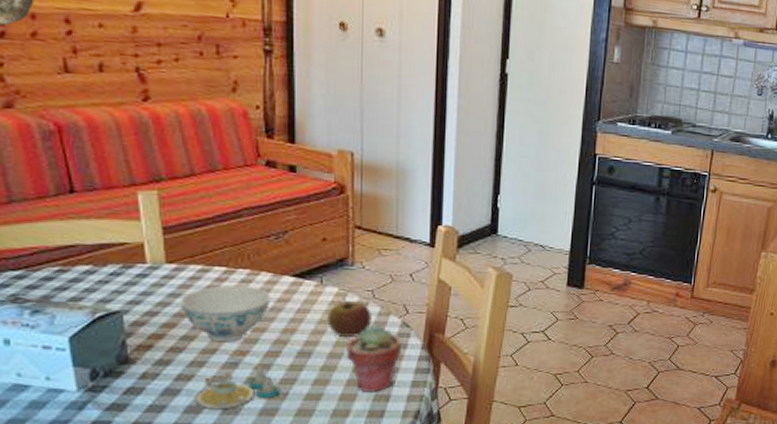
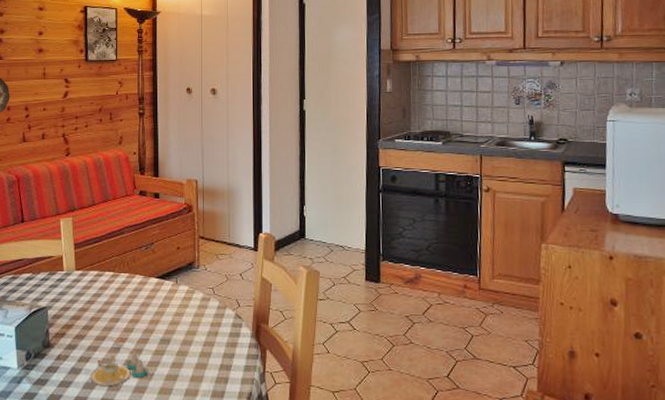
bowl: present [181,285,270,342] -> none [84,286,142,331]
apple: present [327,297,371,338] -> none [181,293,213,328]
potted succulent: present [345,324,403,392] -> none [194,316,236,375]

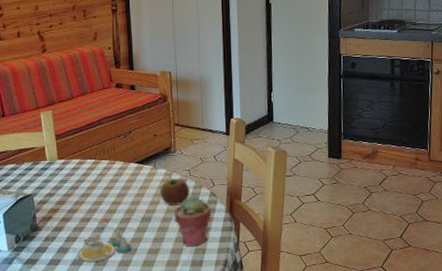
apple: none [181,293,213,328] -> present [160,176,190,206]
potted succulent: none [194,316,236,375] -> present [173,195,212,247]

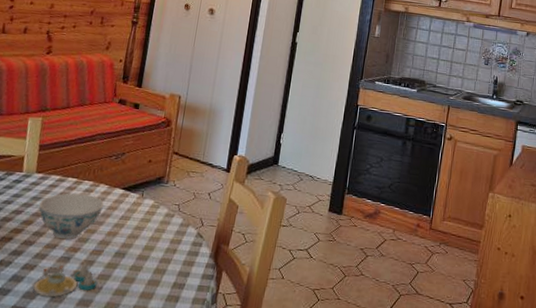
bowl: none [67,172,123,213] -> present [39,193,104,240]
apple: present [160,176,190,206] -> none [141,208,176,244]
potted succulent: present [173,195,212,247] -> none [151,233,196,293]

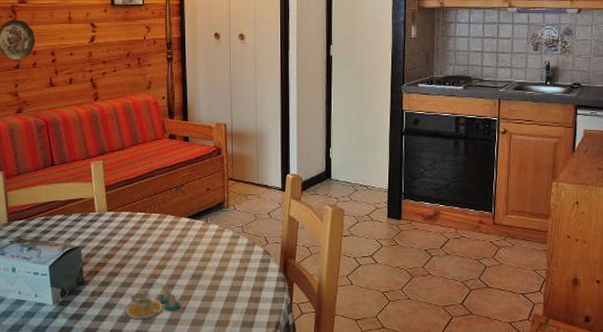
bowl: present [39,193,104,240] -> none [116,226,173,268]

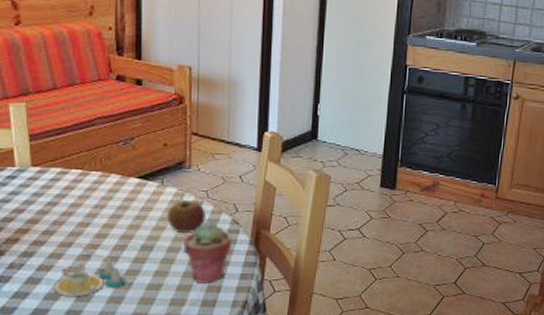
apple: none [211,232,242,264] -> present [167,196,206,234]
potted succulent: none [224,253,265,307] -> present [182,221,233,283]

